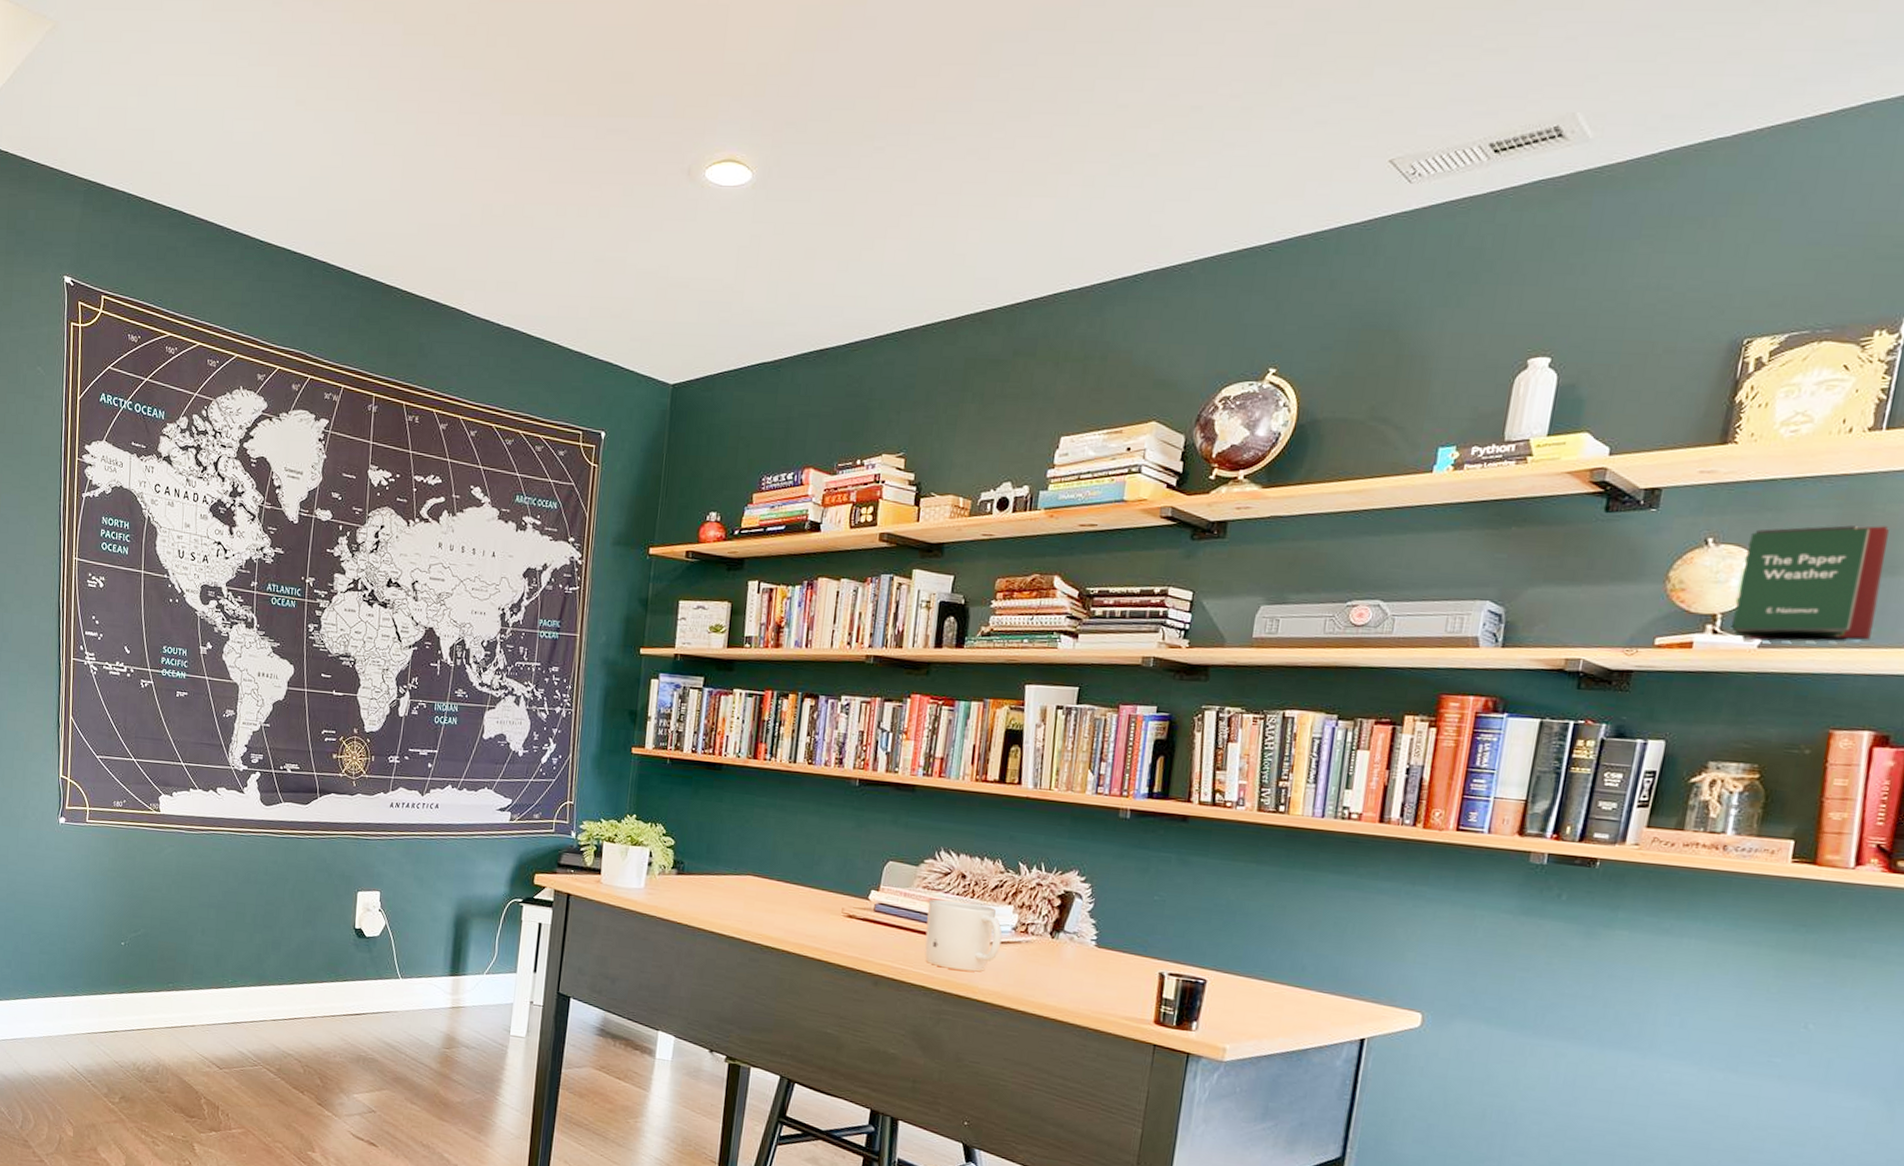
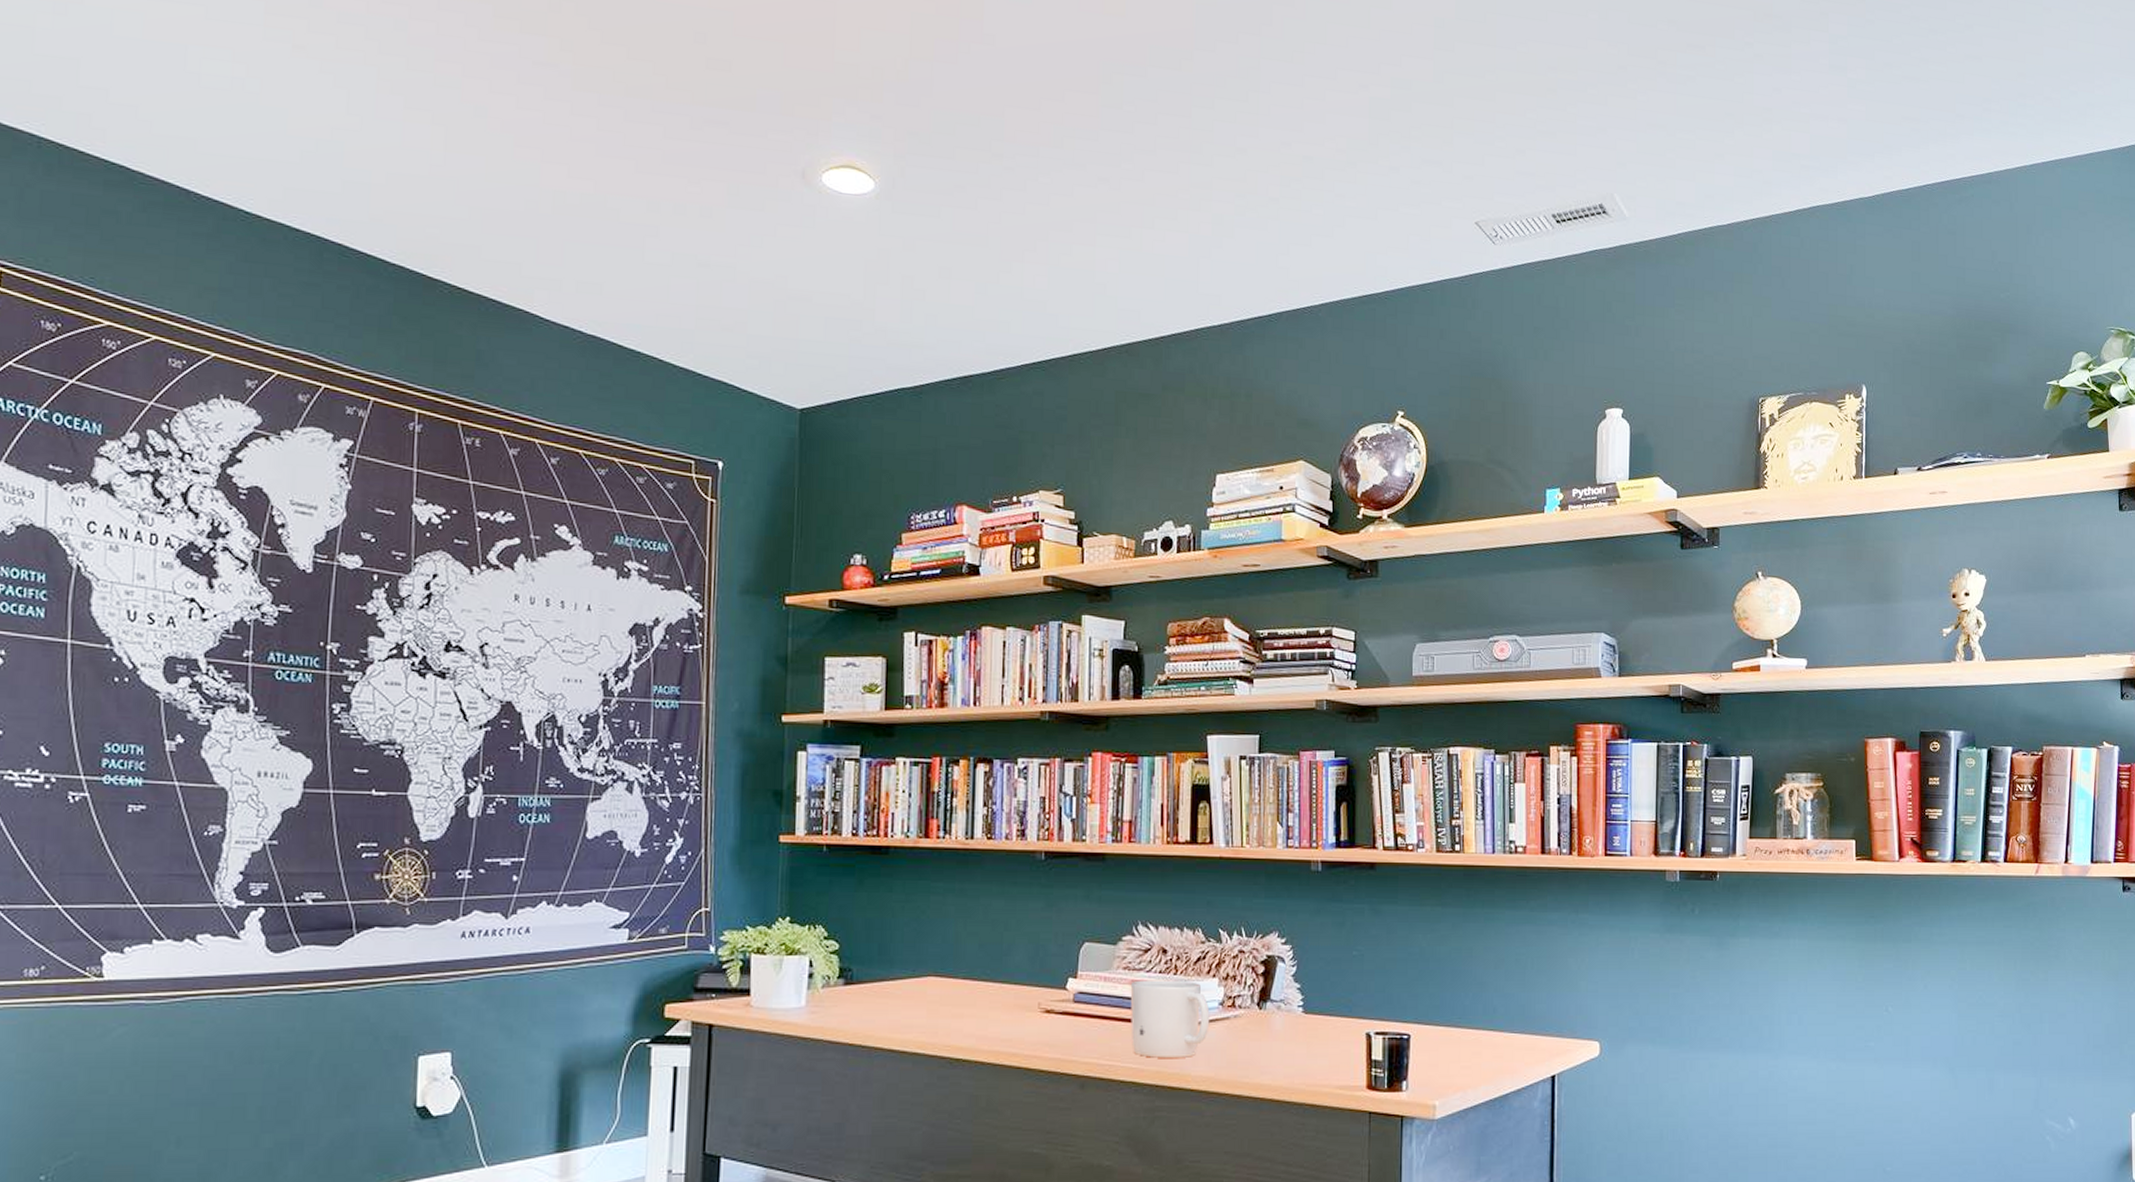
books: present [1732,525,1889,642] -> none [1786,559,1880,663]

